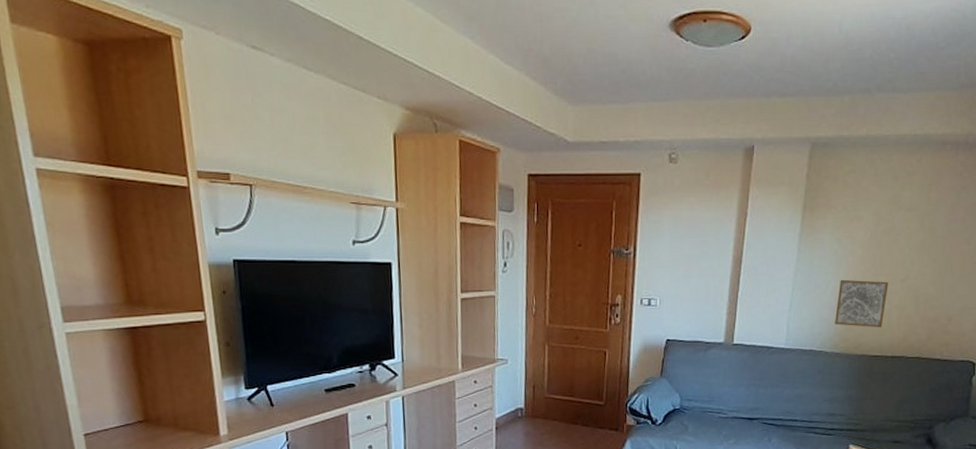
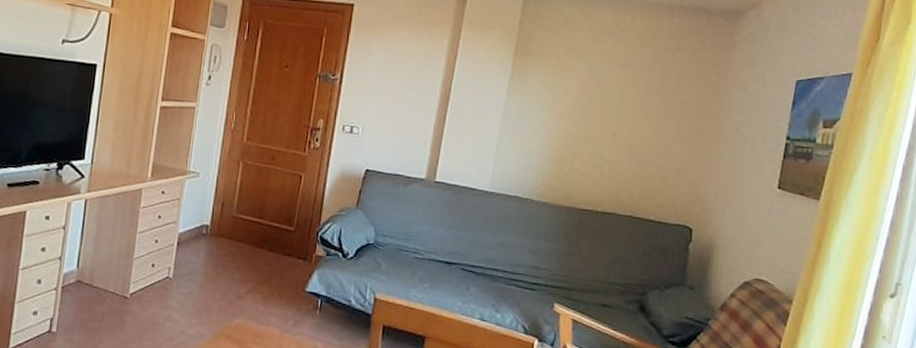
wall art: present [835,279,889,328] -> none [543,127,601,181]

